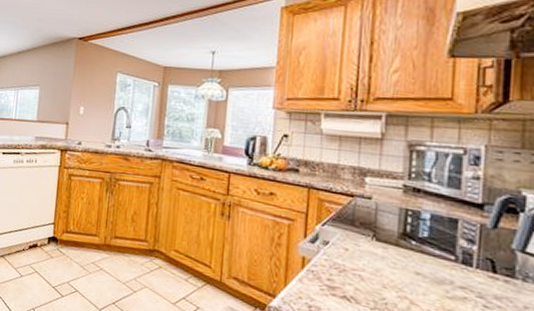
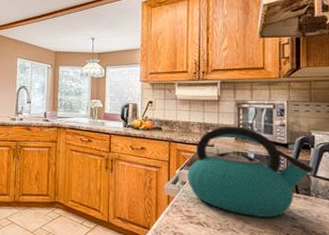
kettle: none [331,173,522,302] -> present [188,126,313,218]

